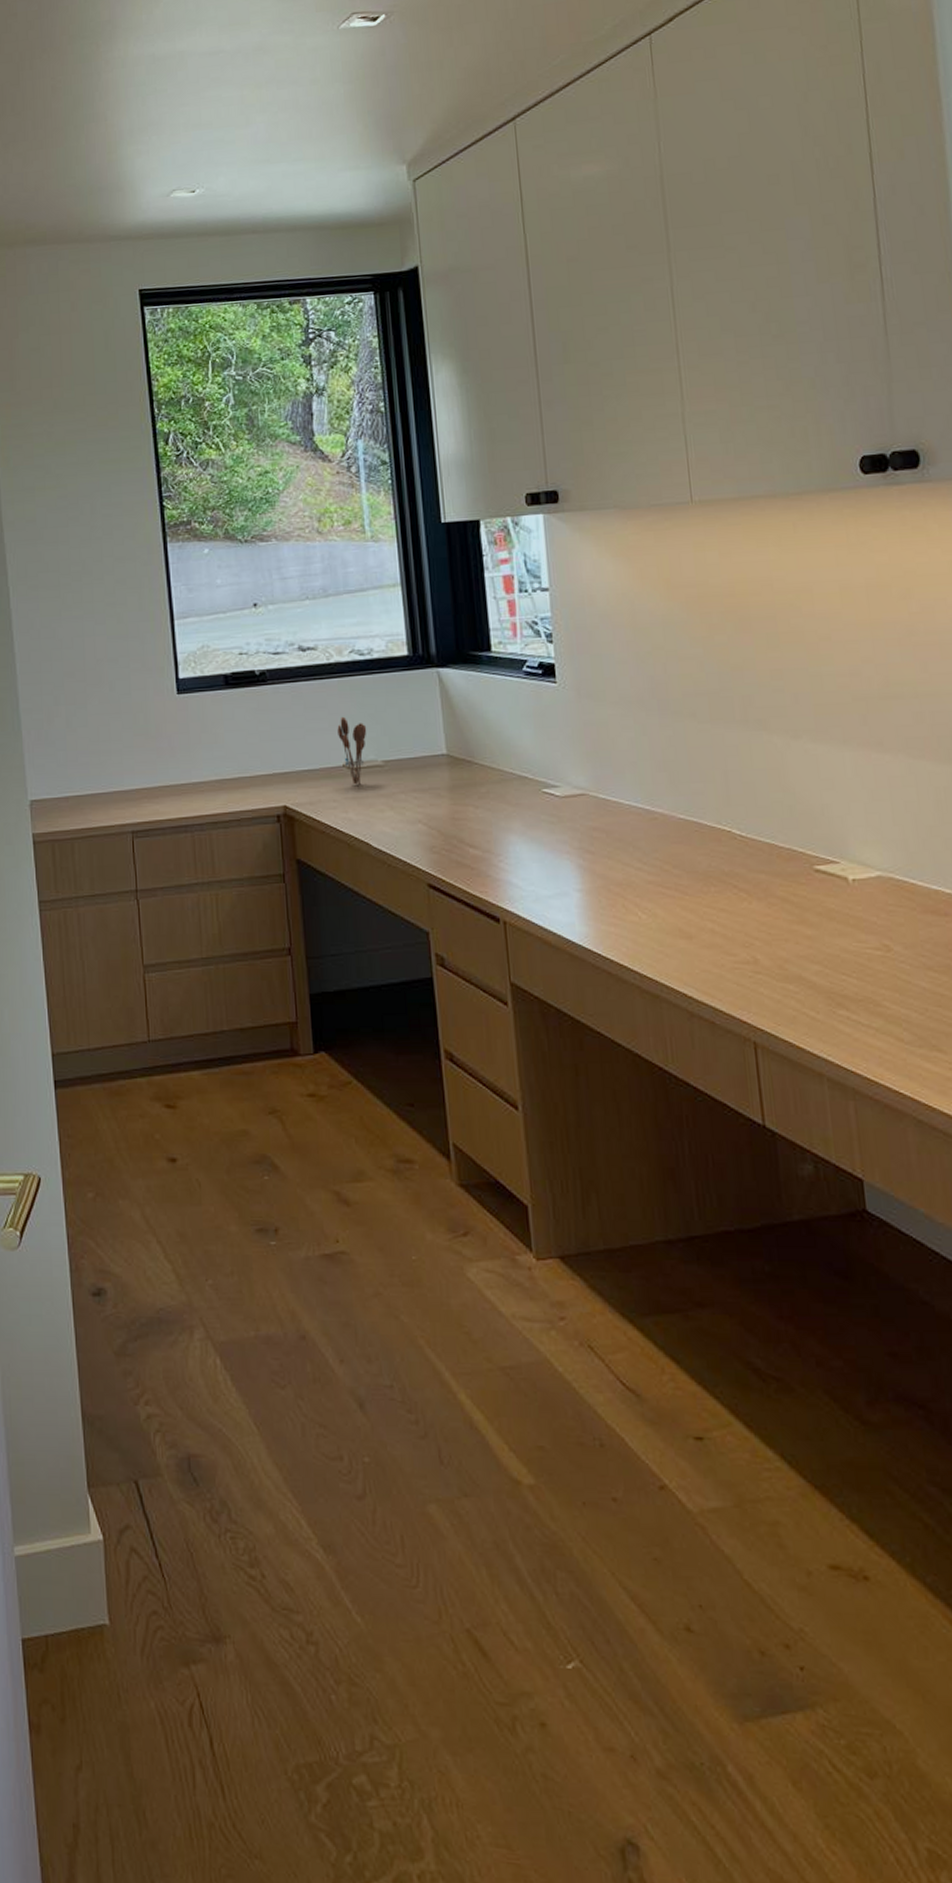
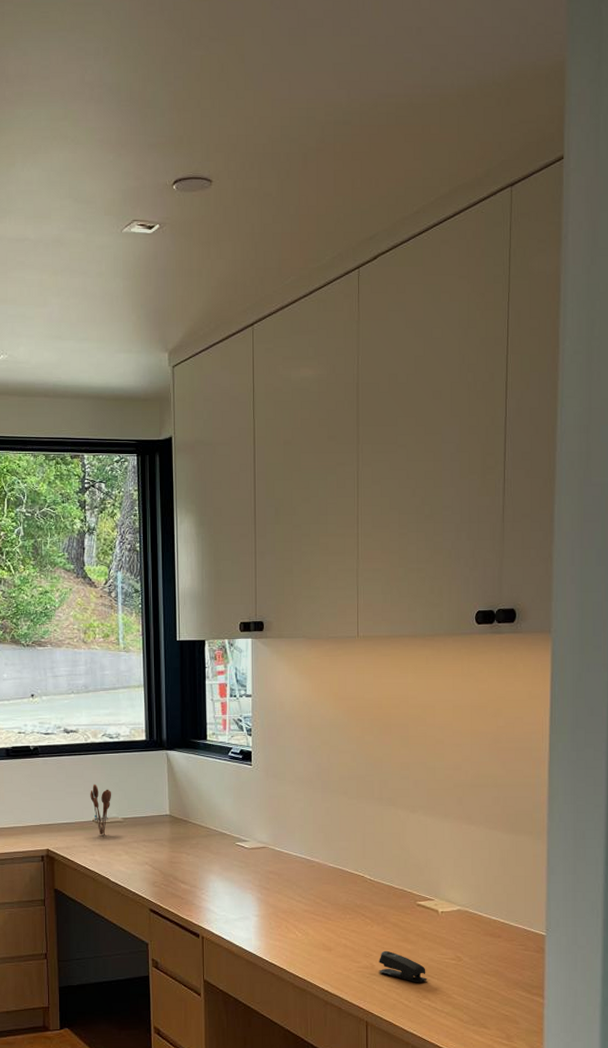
stapler: none [764,937,841,983] -> present [379,950,427,982]

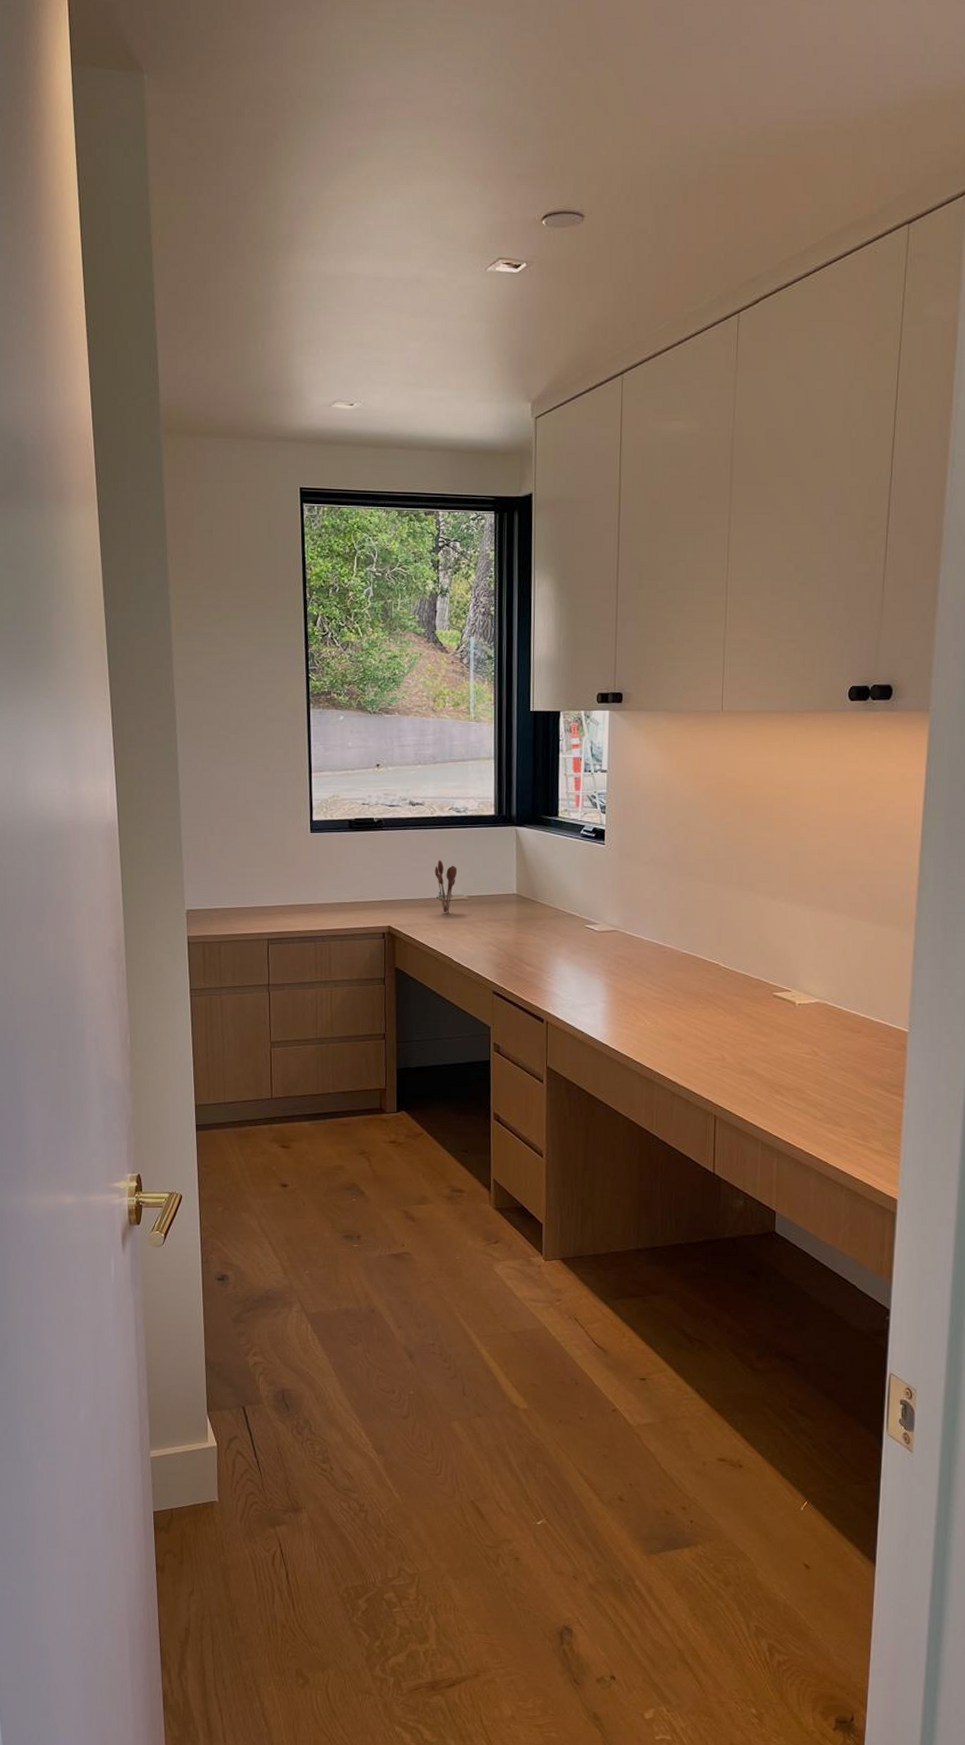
stapler: present [379,950,427,982] -> none [730,1042,781,1076]

